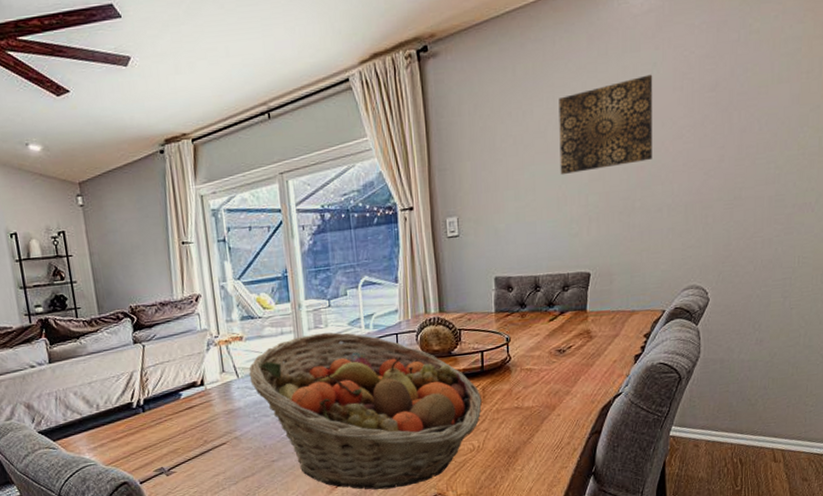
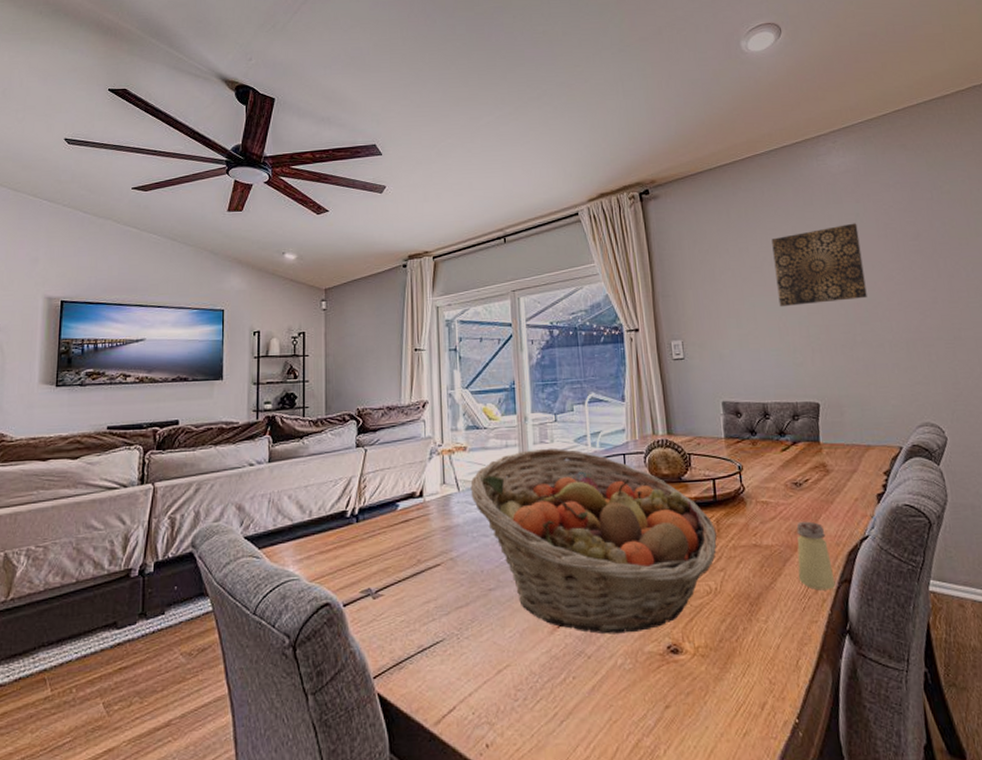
saltshaker: none [554,383,587,442] -> present [796,521,836,591]

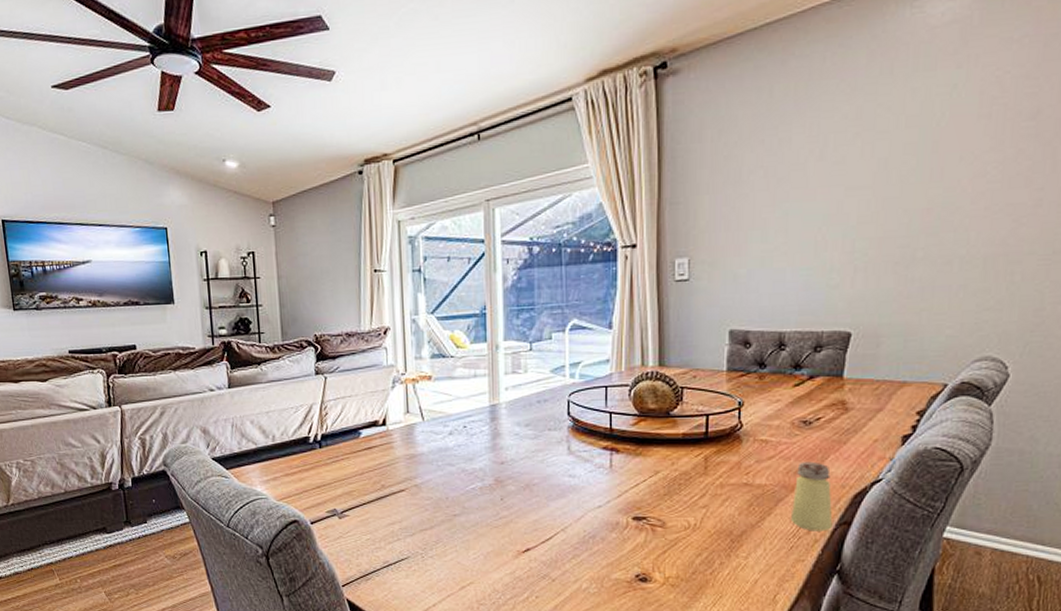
fruit basket: present [470,448,718,634] -> none [435,378,704,561]
wall art: present [771,223,867,307] -> none [821,98,951,216]

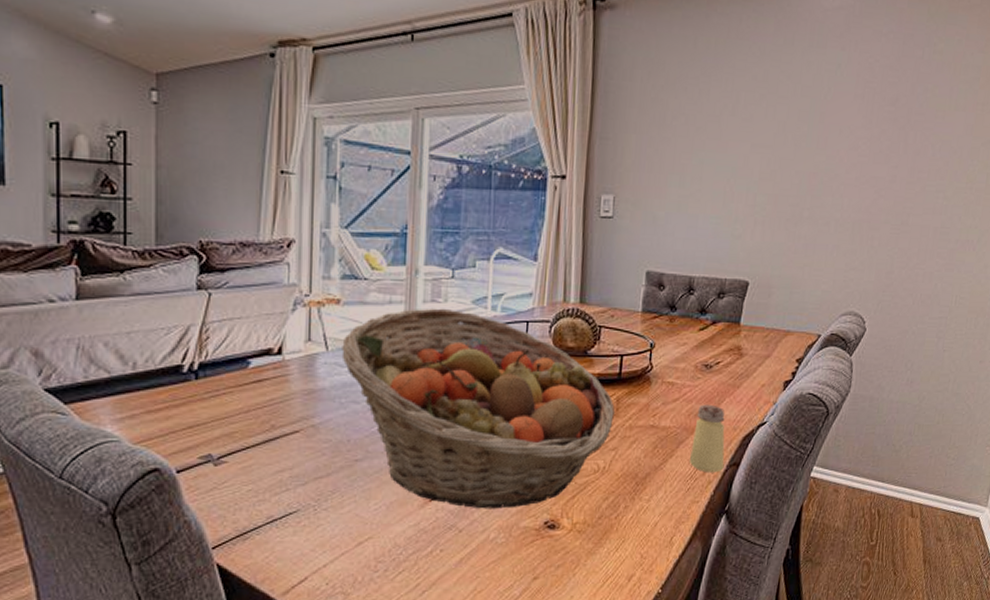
fruit basket: none [435,378,704,561] -> present [341,308,616,509]

